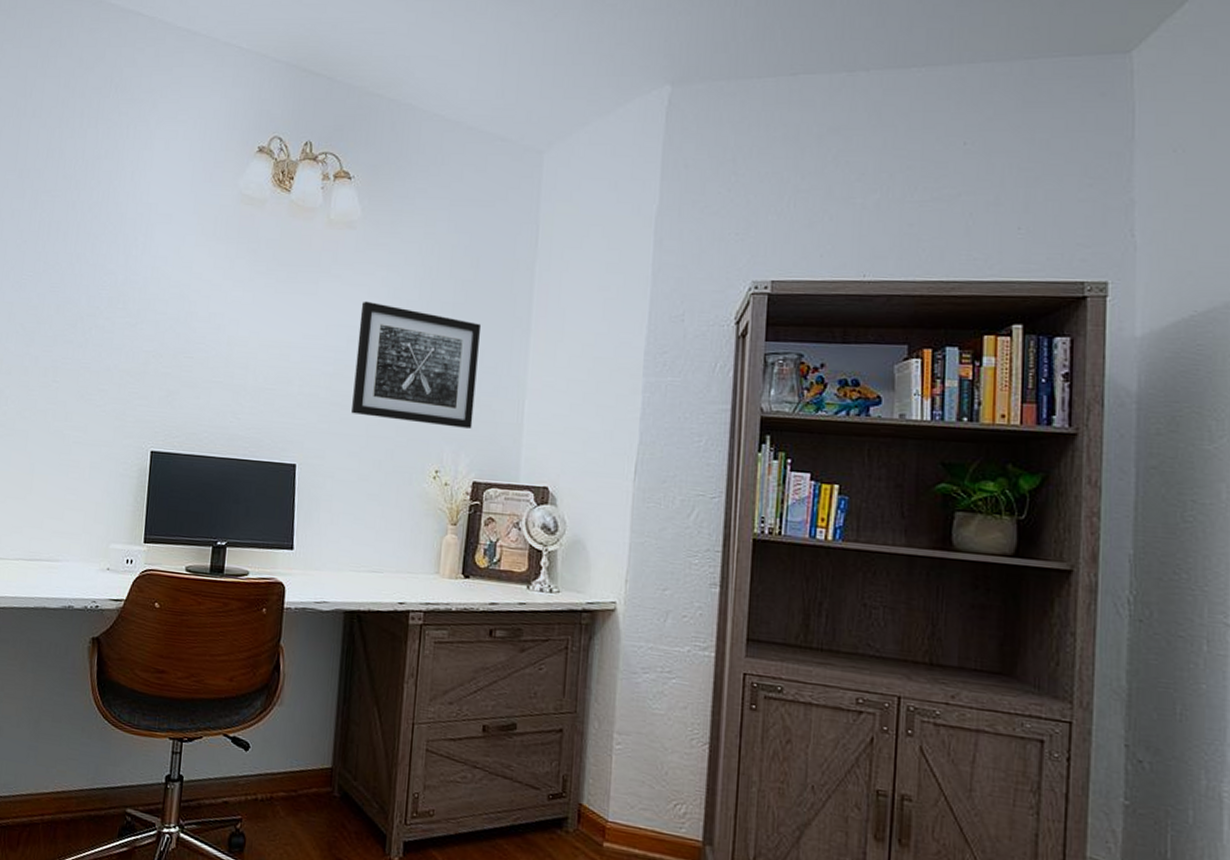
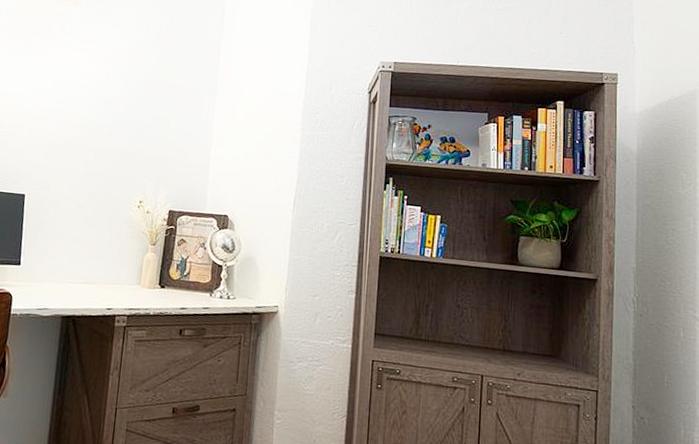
wall art: present [351,301,482,429] -> none [73,63,179,168]

